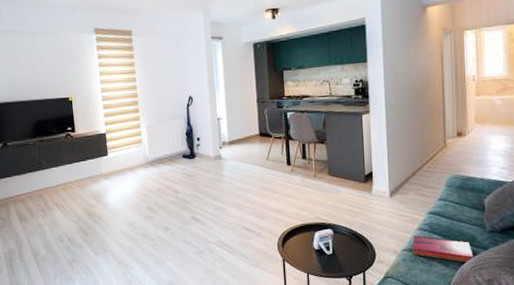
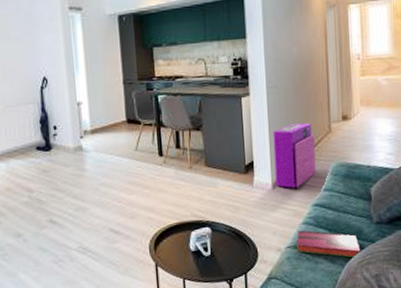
air purifier: none [391,138,431,197] -> present [273,123,316,188]

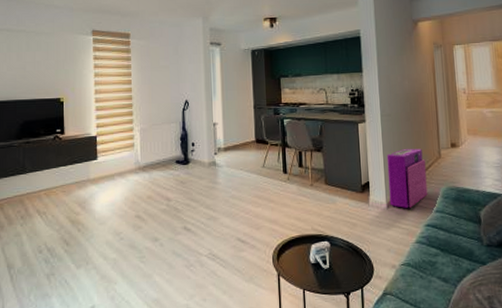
hardback book: present [297,230,361,258] -> none [410,248,473,279]

